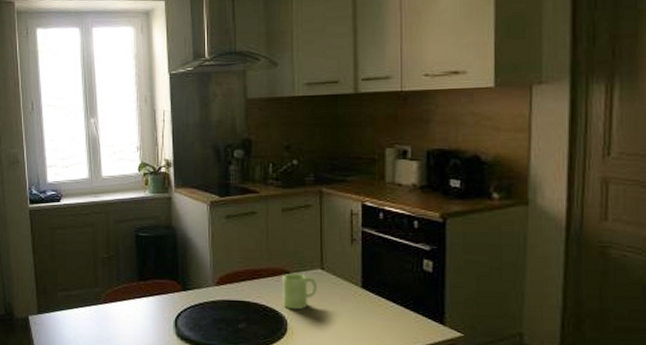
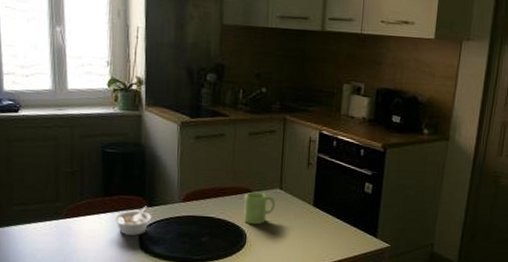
legume: none [150,290,187,321] -> present [114,206,152,236]

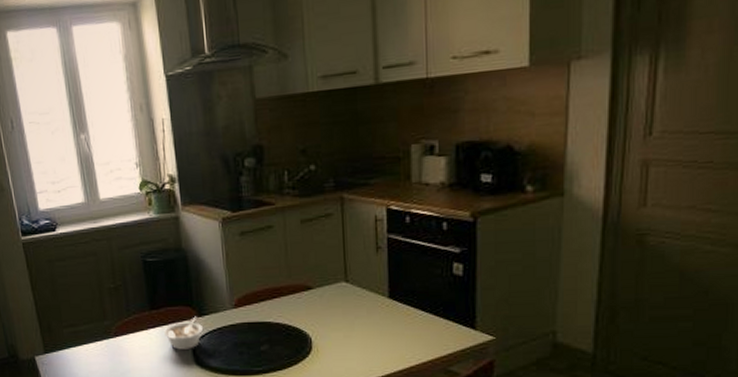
mug: present [243,191,276,225] -> none [304,287,343,327]

